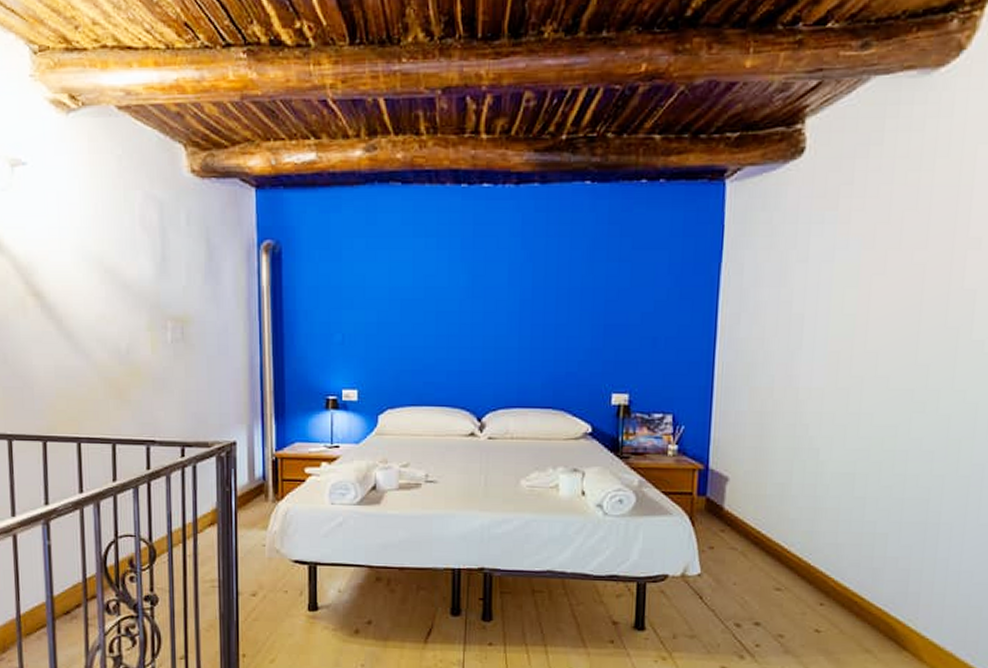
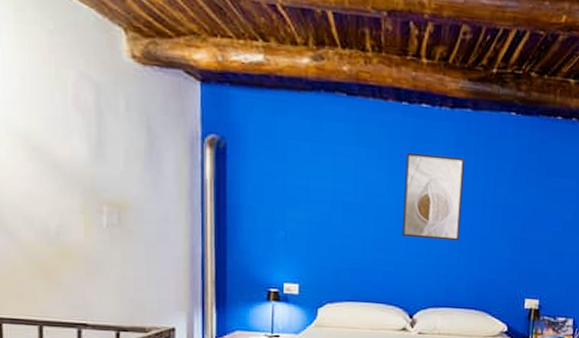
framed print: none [466,238,533,332] -> present [402,152,465,241]

